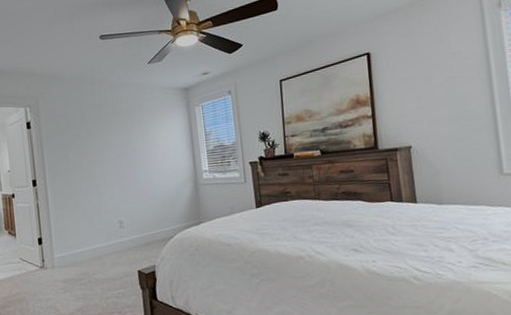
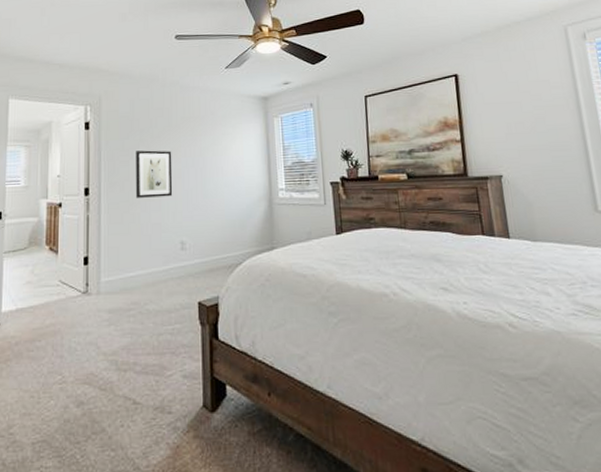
wall art: none [73,143,109,186] -> present [136,150,173,198]

